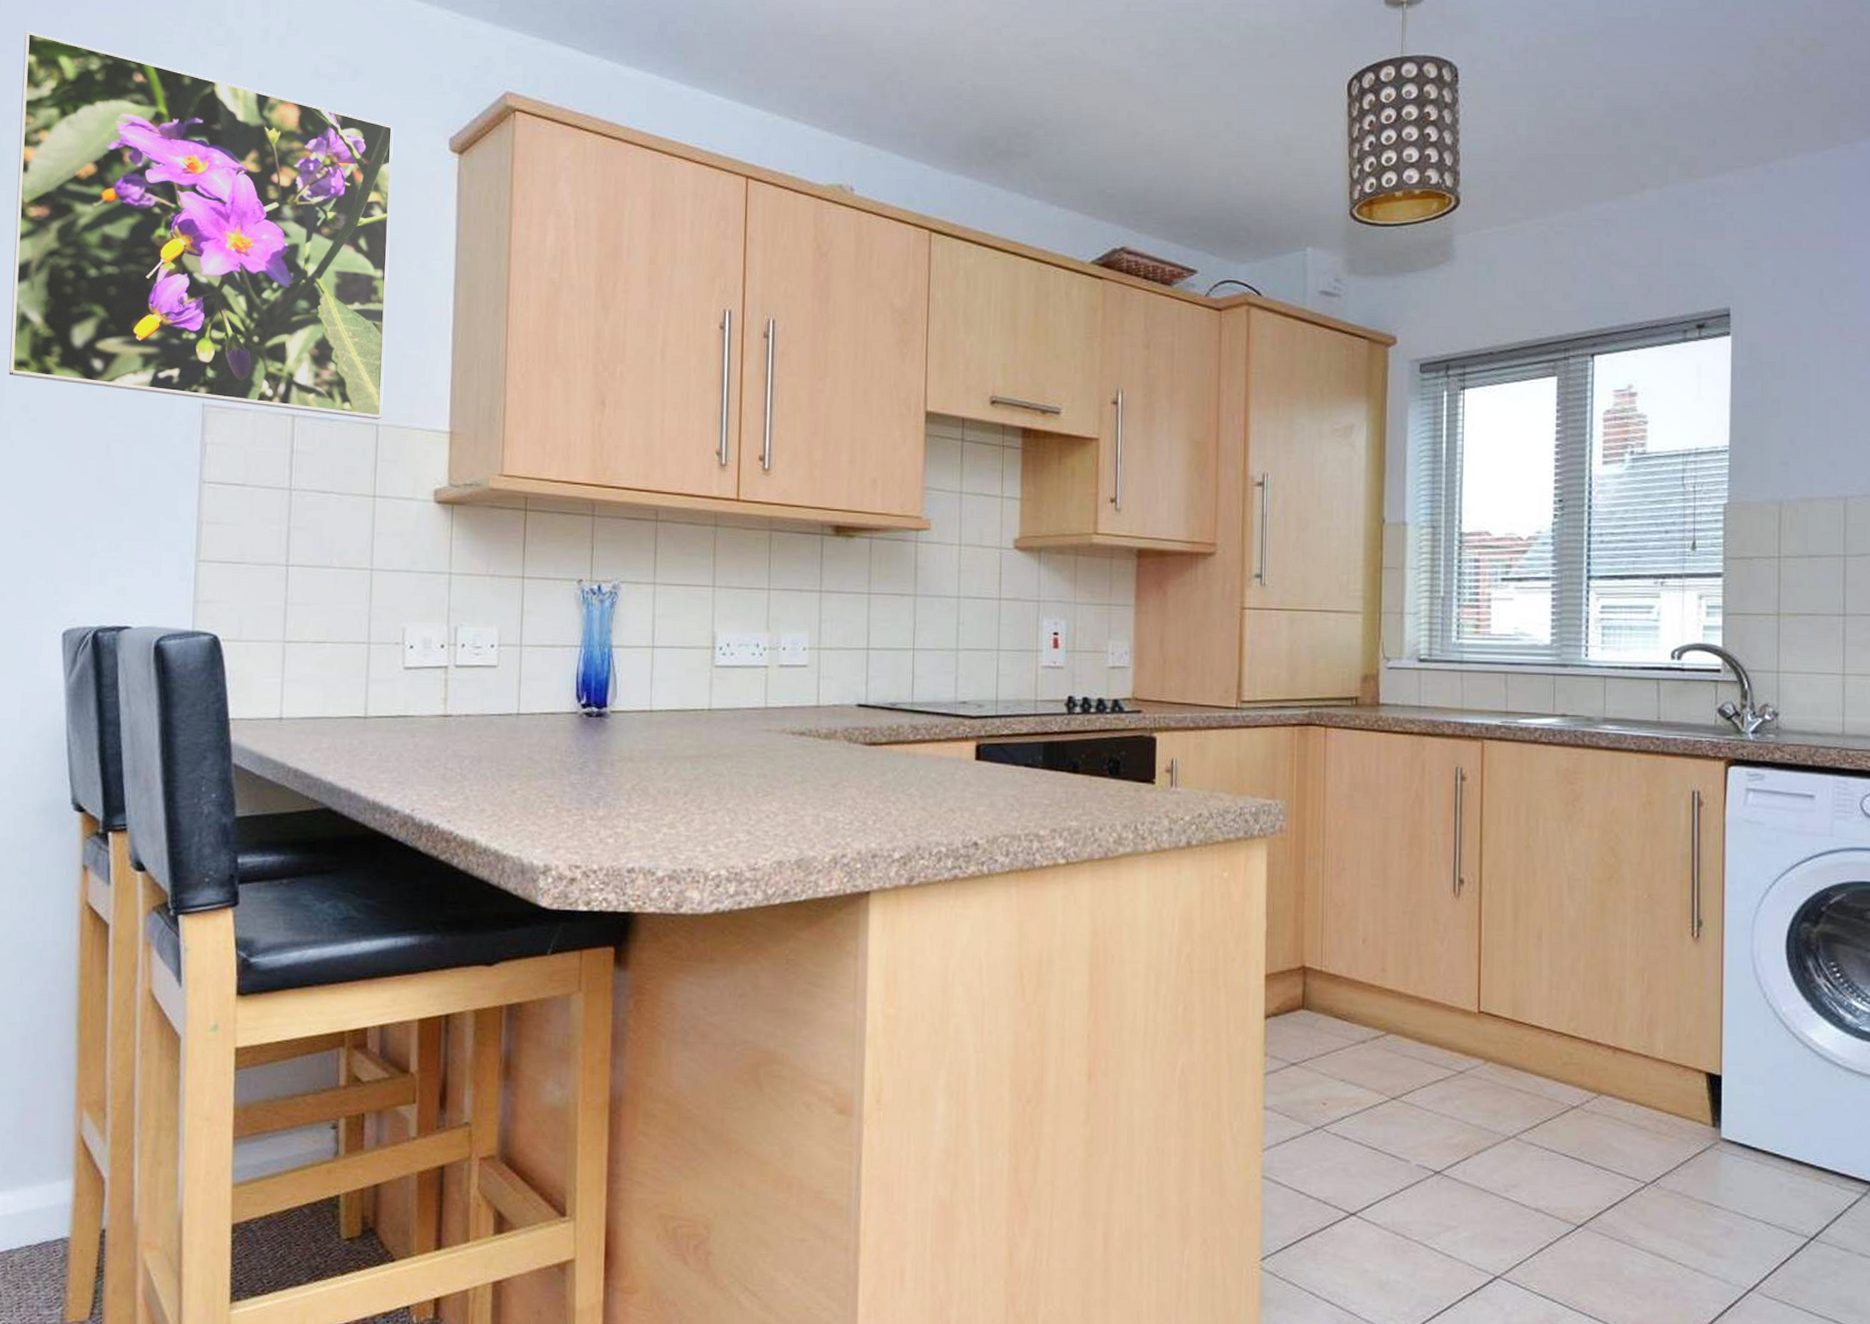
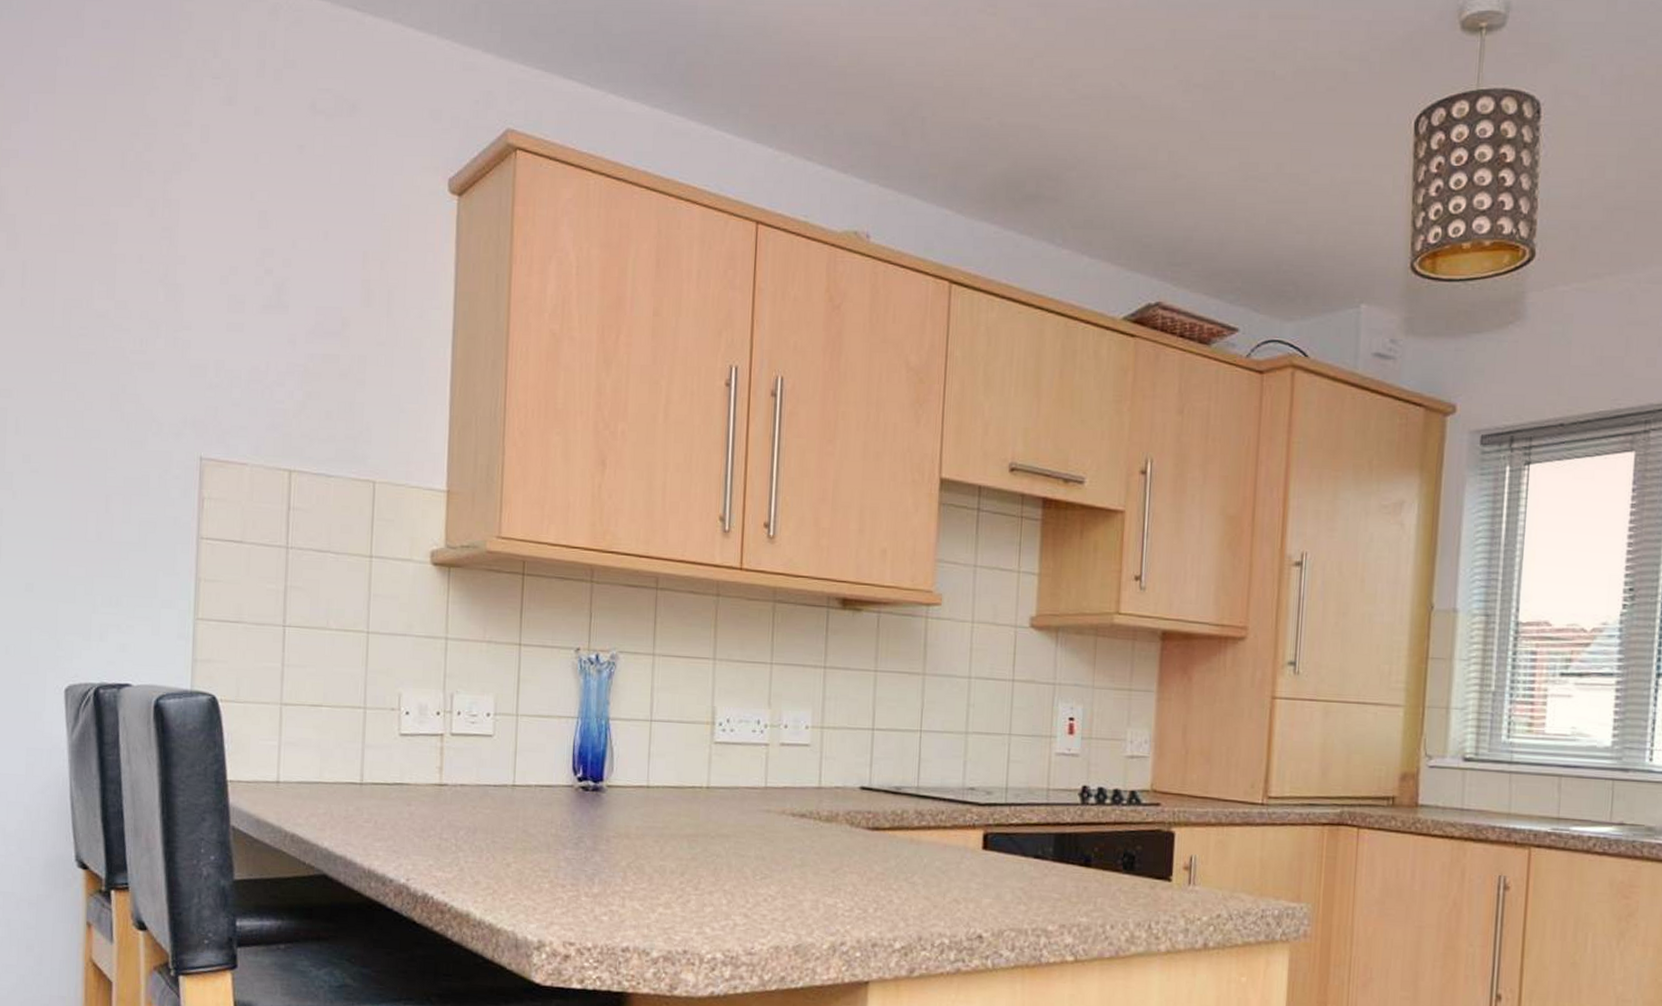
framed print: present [9,31,394,420] -> none [10,63,392,477]

